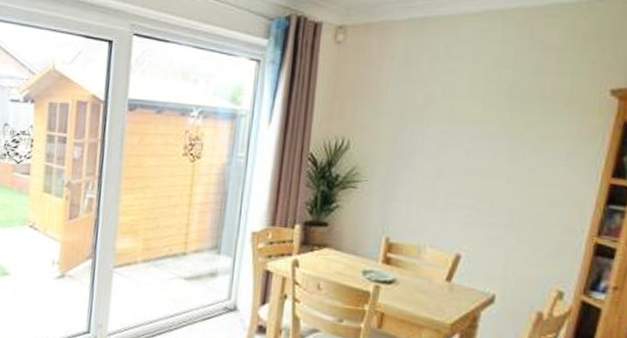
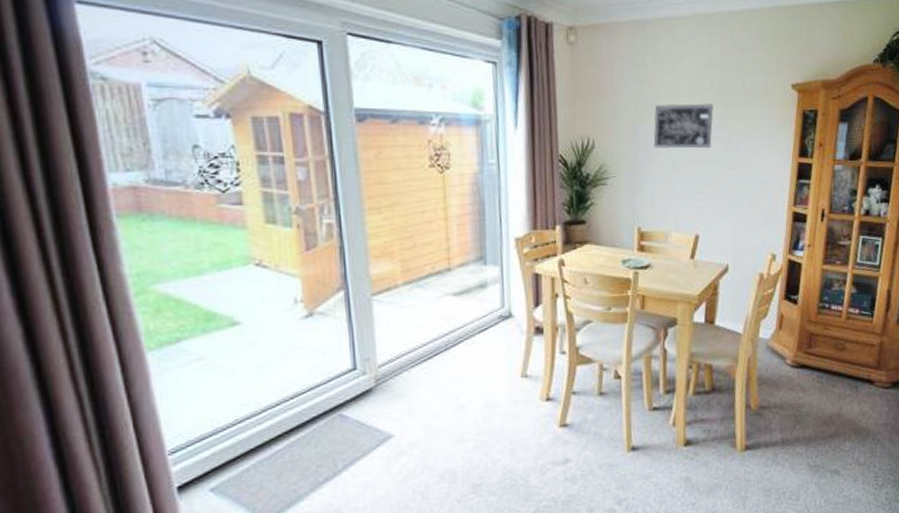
wall art: none [417,107,498,159] -> present [653,104,713,149]

